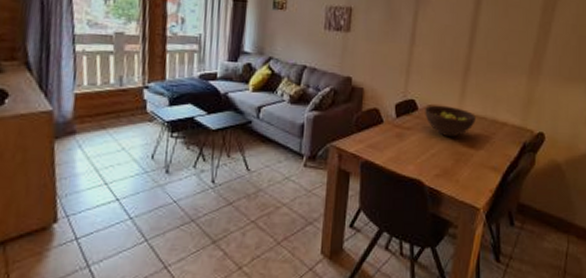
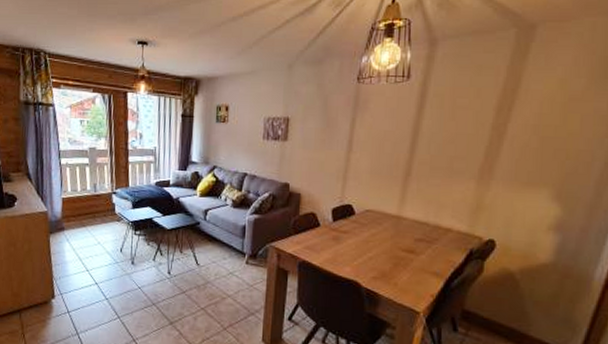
fruit bowl: present [425,105,476,138] -> none [362,210,417,242]

